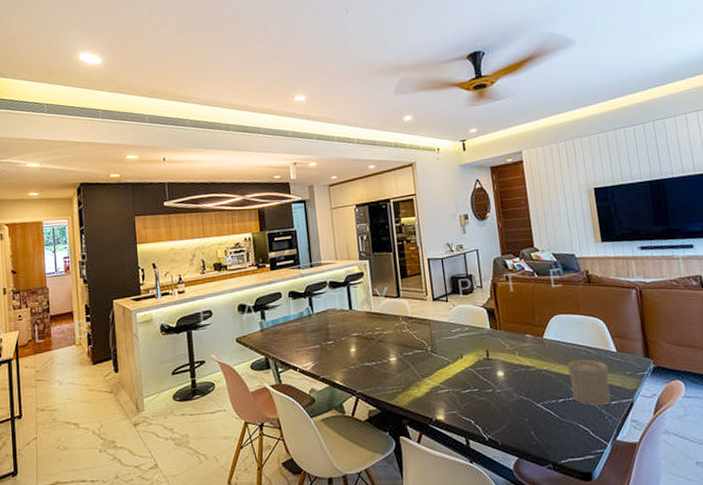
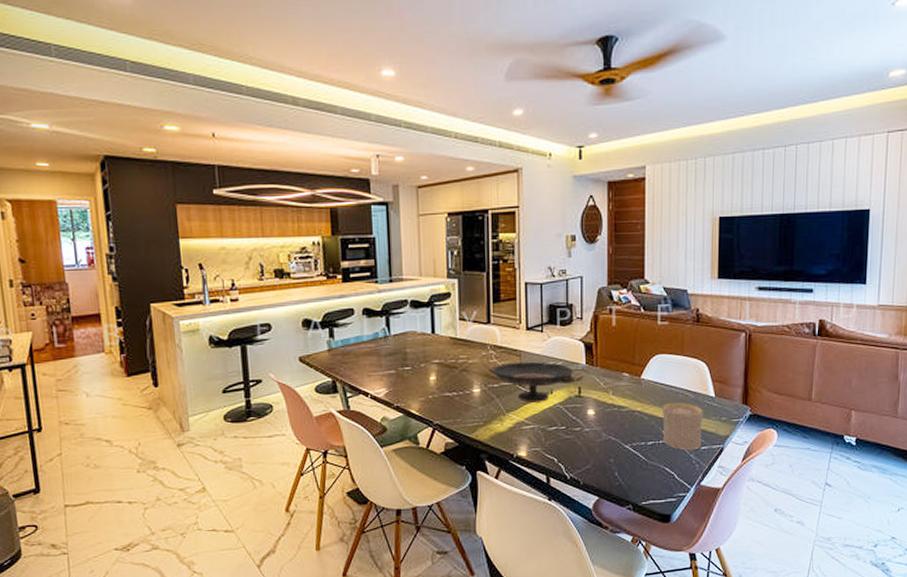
decorative bowl: none [402,329,490,368] -> present [488,361,584,403]

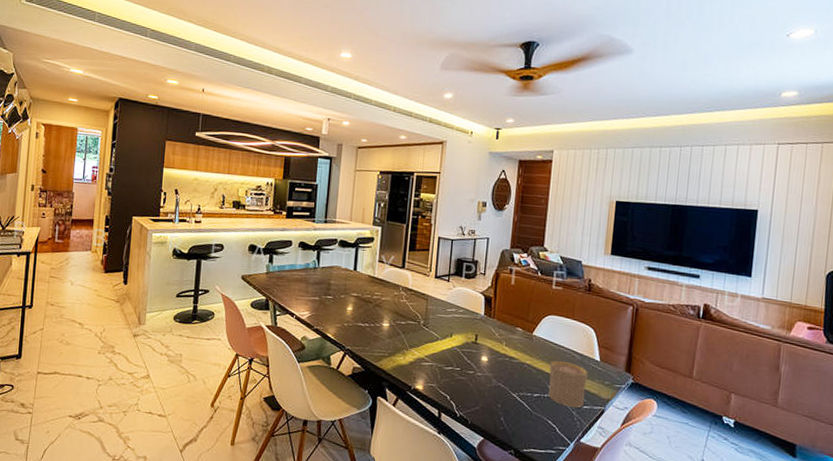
decorative bowl: present [488,361,584,403] -> none [398,304,482,343]

